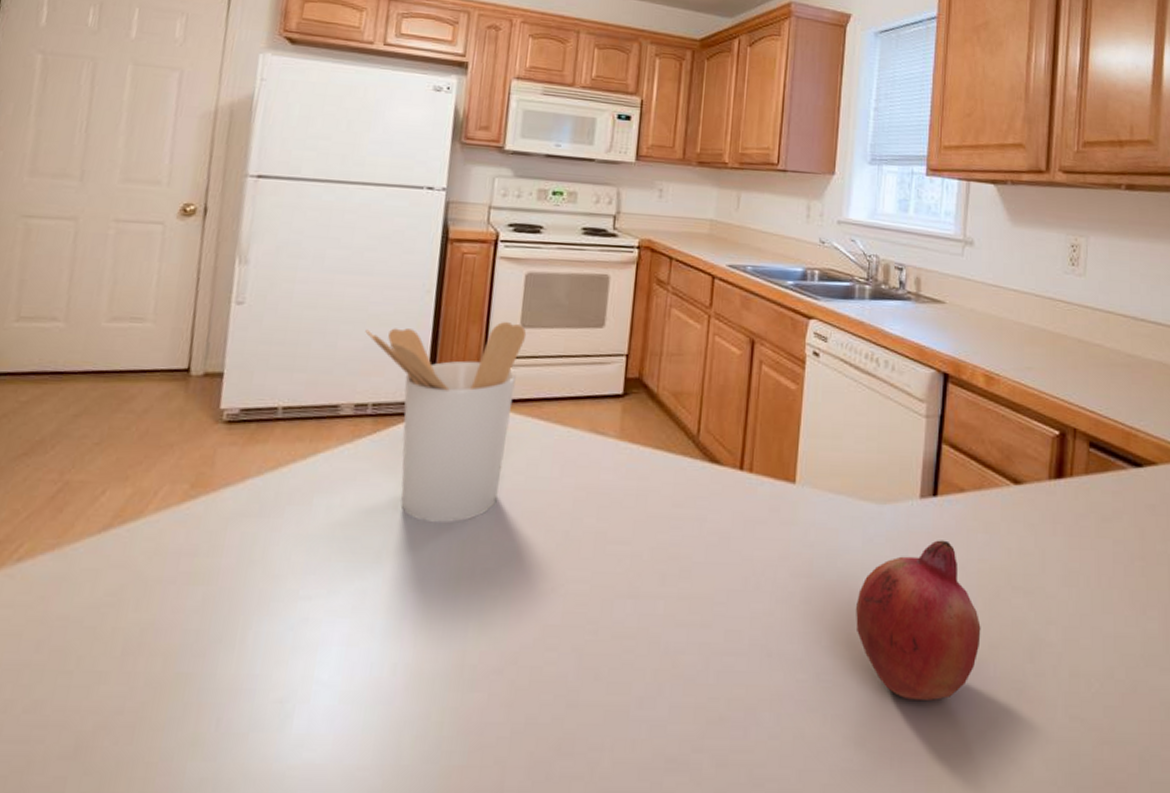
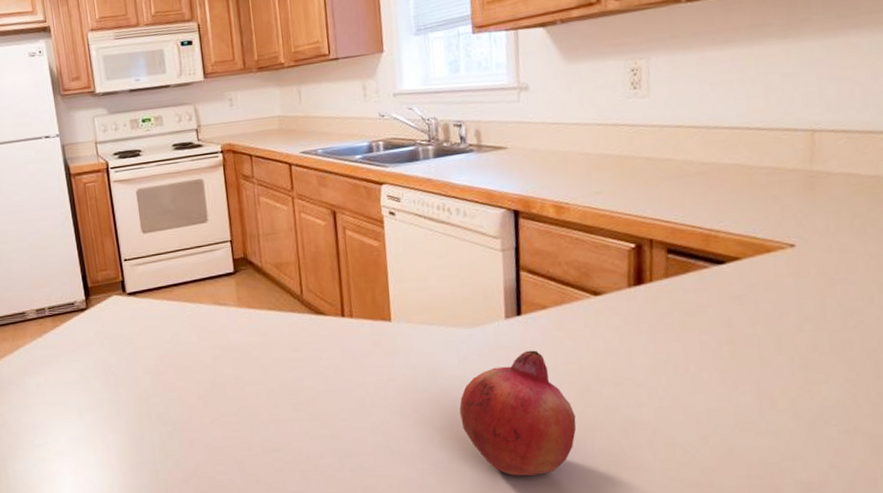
utensil holder: present [365,321,527,523] -> none [29,230,155,386]

